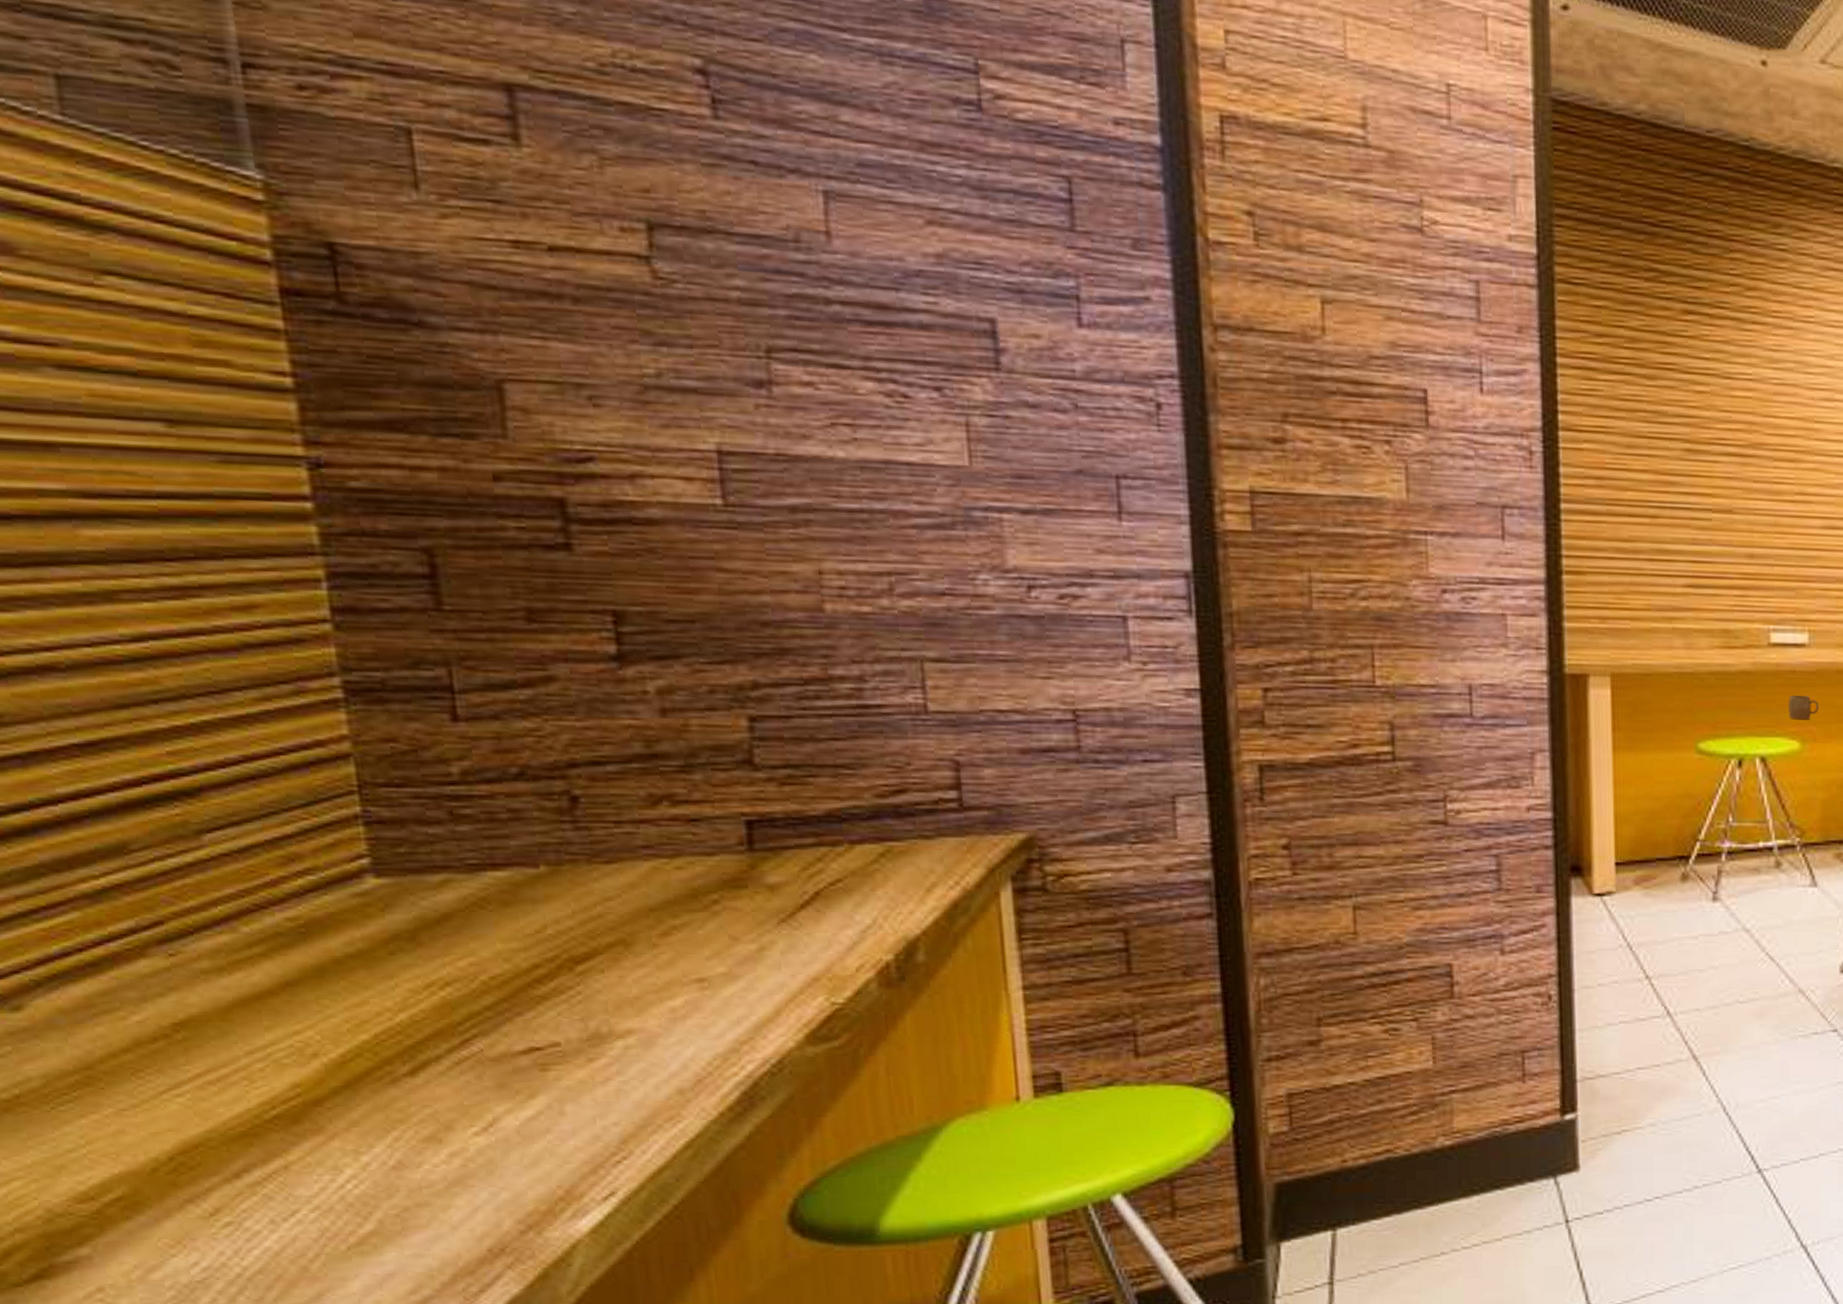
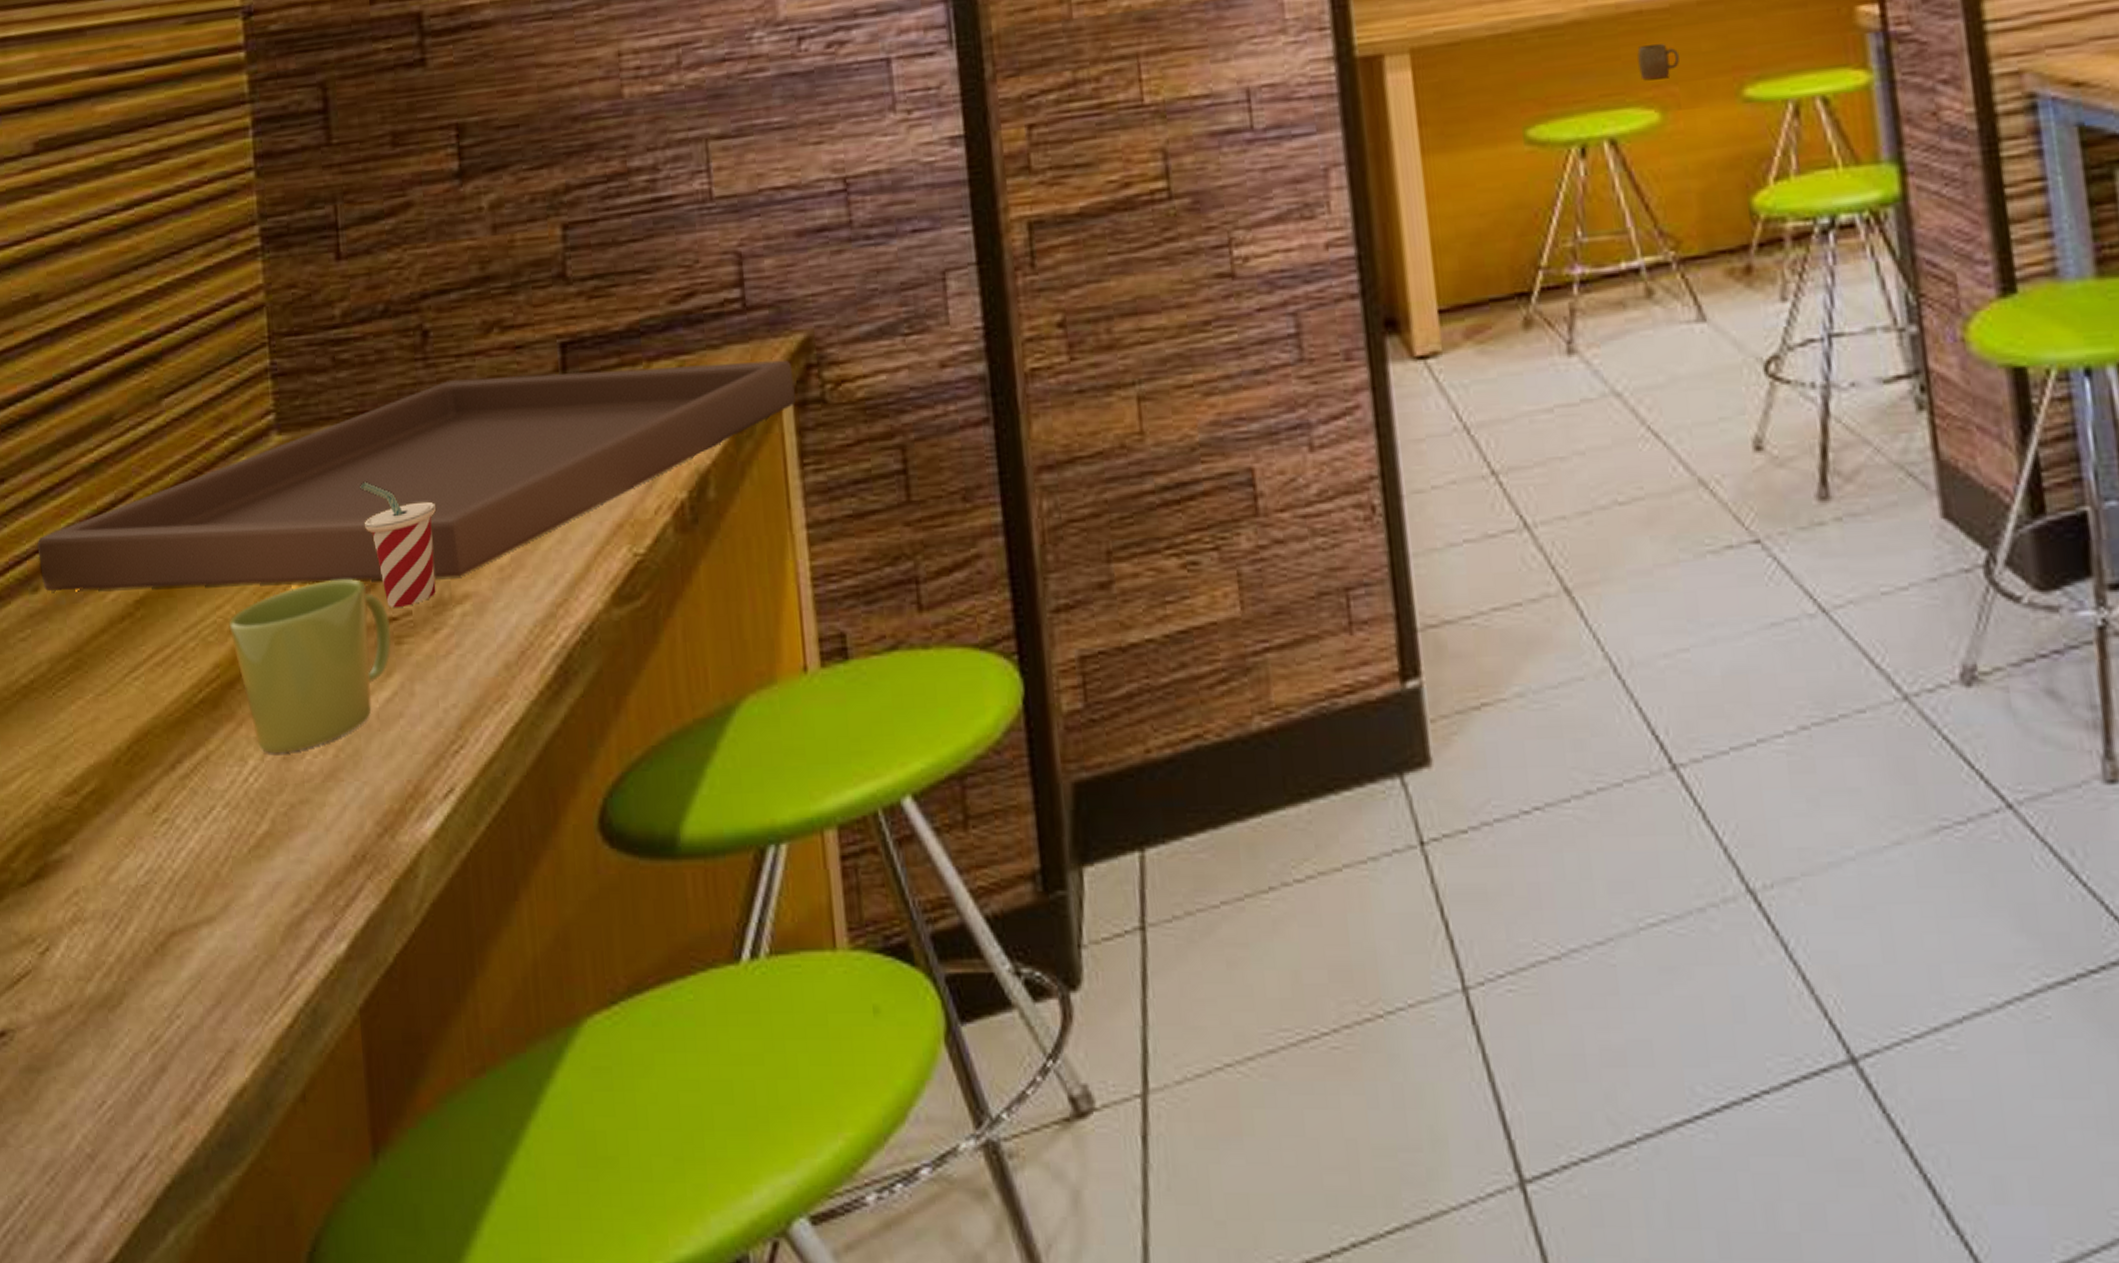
tray: none [15,844,1015,1015] -> present [37,360,796,591]
mug: none [311,1013,534,1164] -> present [229,579,391,754]
beverage cup: none [490,927,592,1039] -> present [360,481,437,607]

